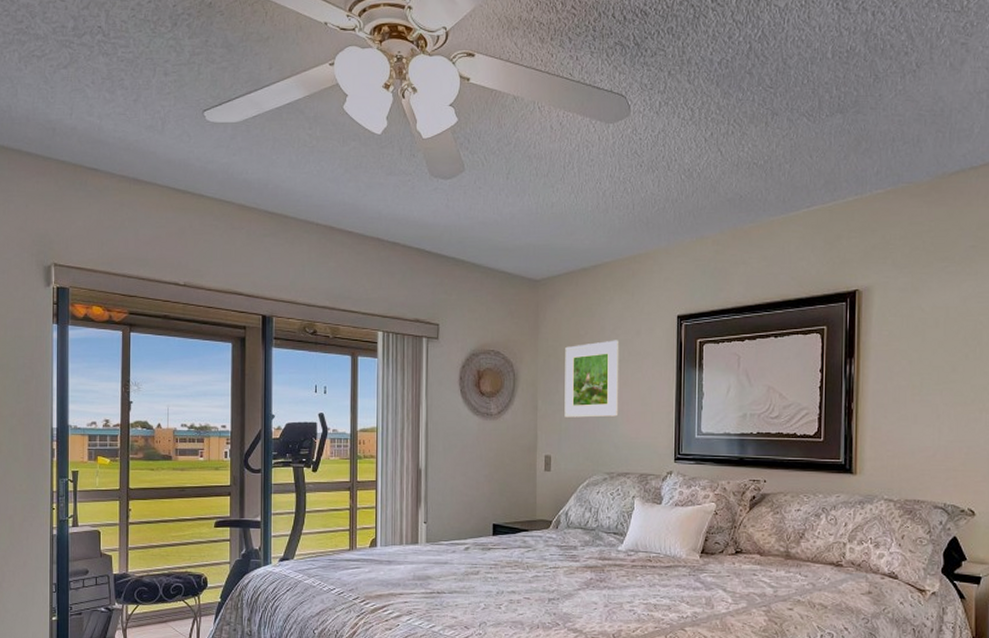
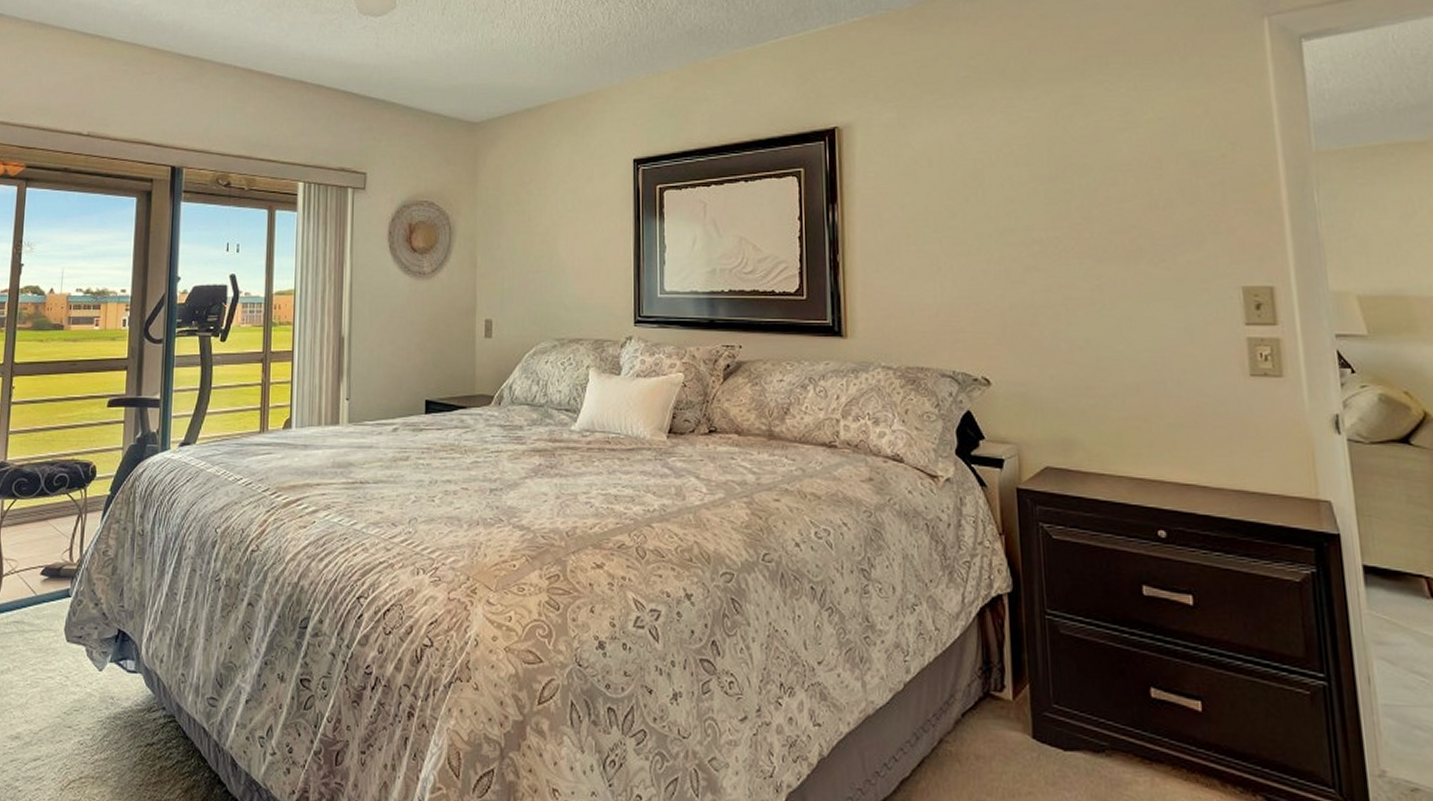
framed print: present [564,340,620,418] -> none [507,187,569,276]

